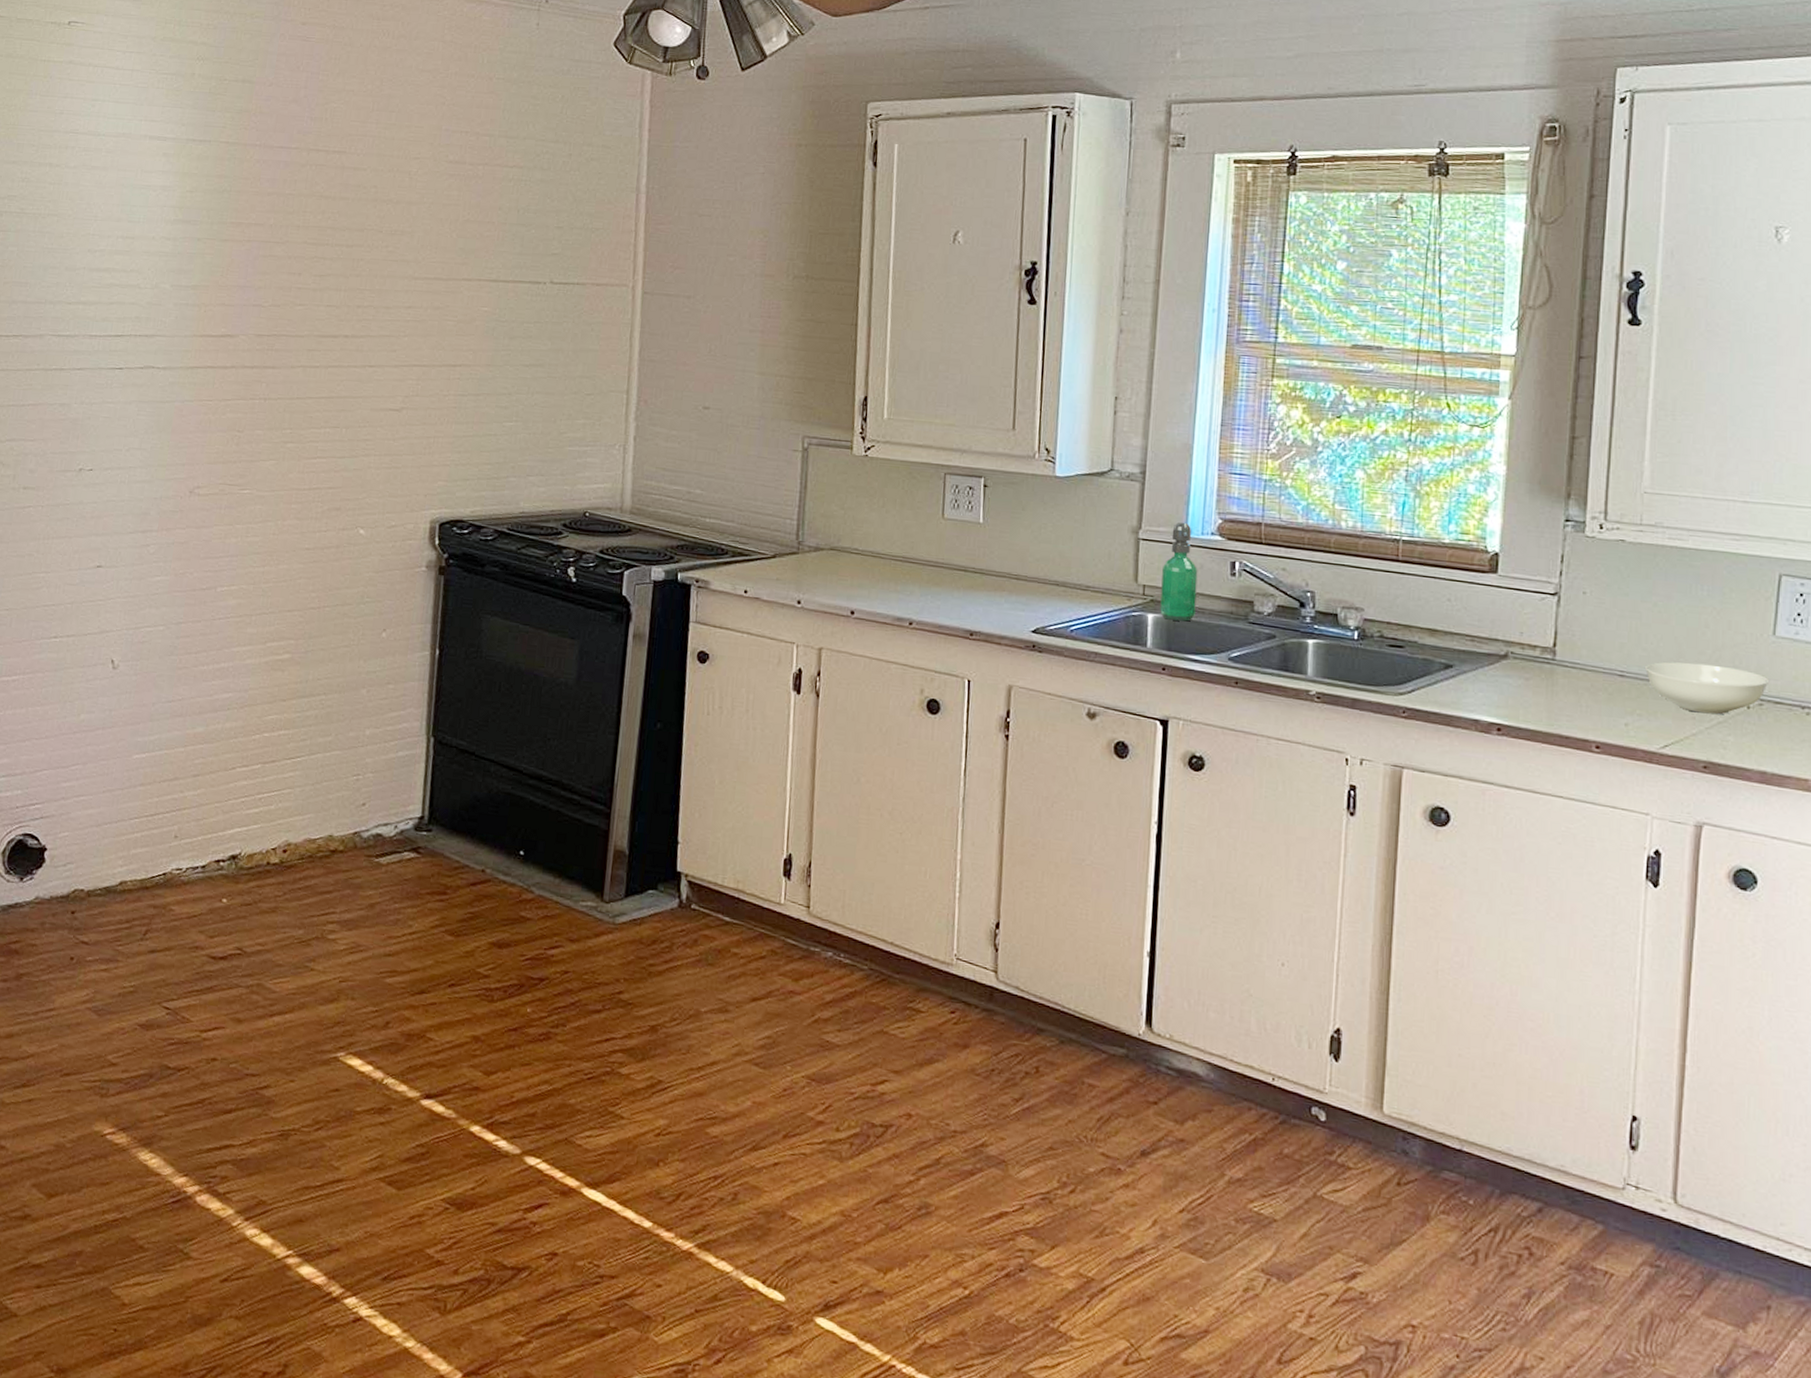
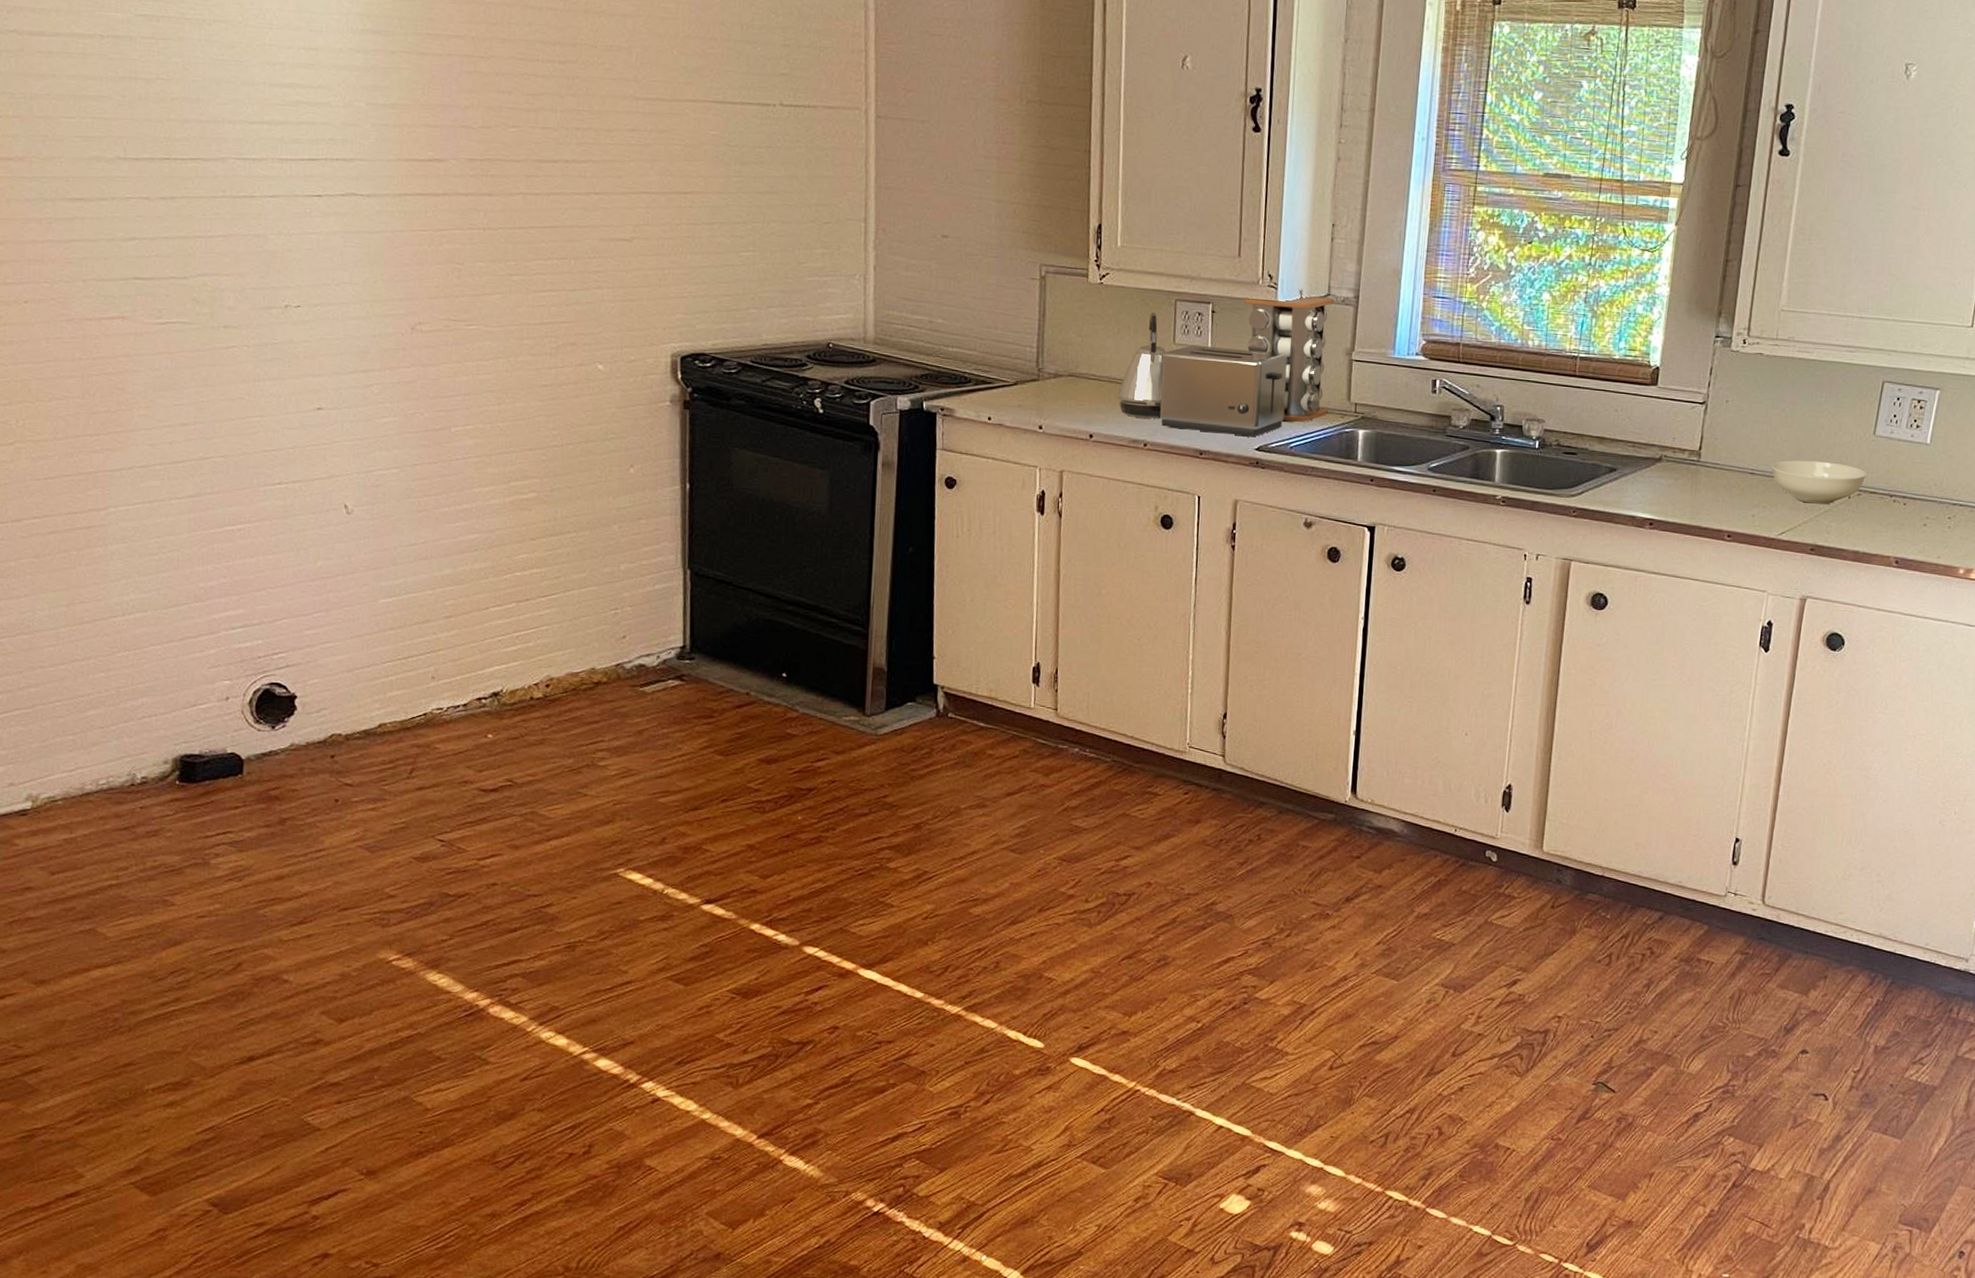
kettle: none [881,485,935,597] -> present [1117,312,1167,419]
toaster: none [926,520,1067,619] -> present [1159,344,1287,437]
spice rack: none [1018,459,1119,605] -> present [1243,284,1335,423]
soap dispenser: present [1160,521,1198,621] -> none [1369,343,1404,436]

